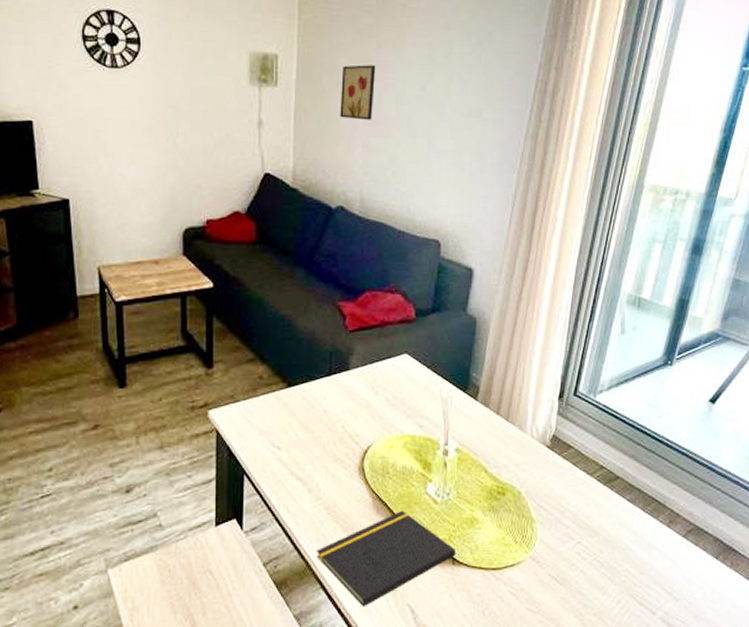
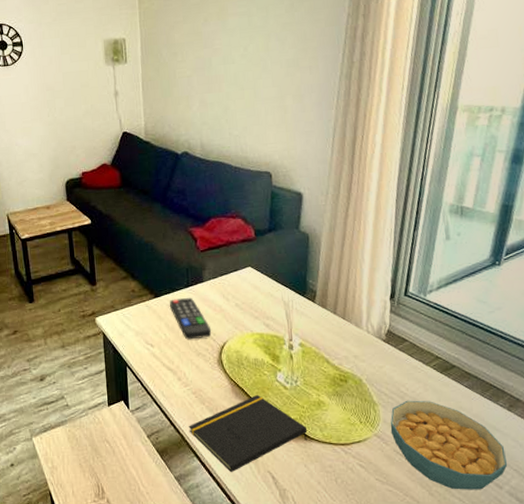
remote control: none [306,389,354,442] -> present [170,298,212,340]
wall art: present [340,65,376,120] -> none [177,36,205,82]
cereal bowl: none [547,516,663,618] -> present [390,400,508,490]

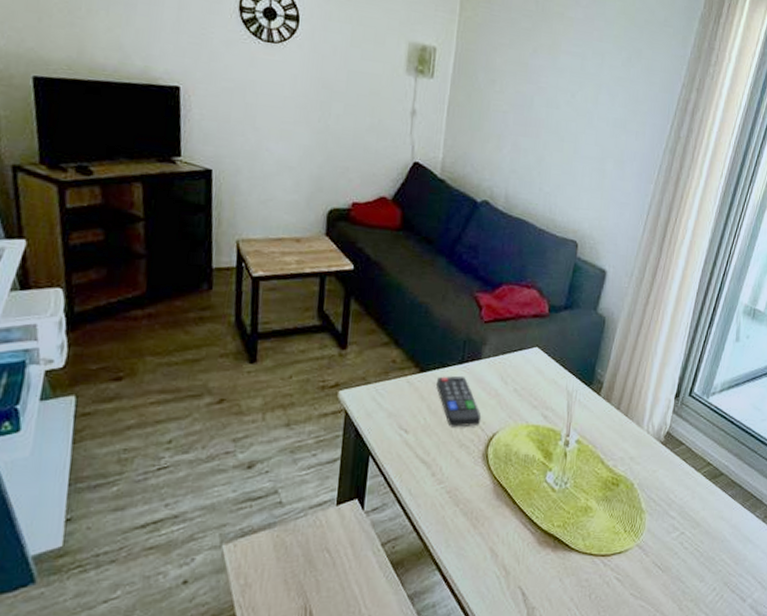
notepad: present [188,395,308,473] -> none [434,497,569,589]
cereal bowl: present [390,400,508,490] -> none [653,508,754,604]

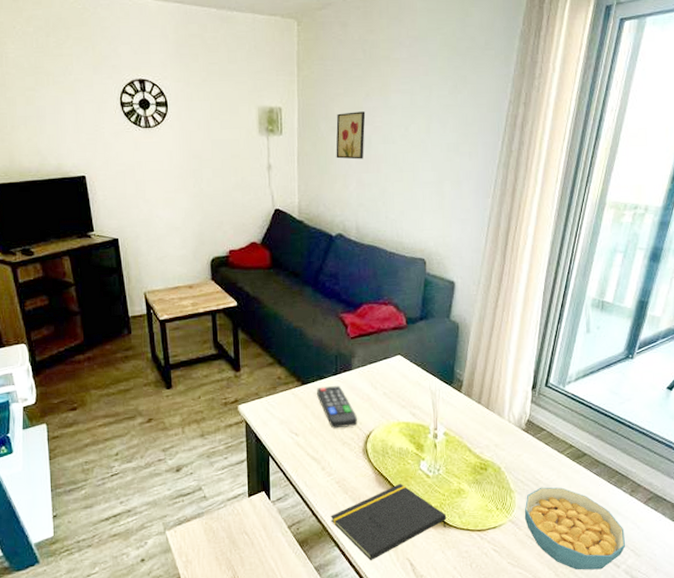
notepad: none [434,497,569,589] -> present [330,484,447,561]
wall art: none [492,65,531,121] -> present [336,111,366,160]
cereal bowl: none [653,508,754,604] -> present [524,487,626,570]

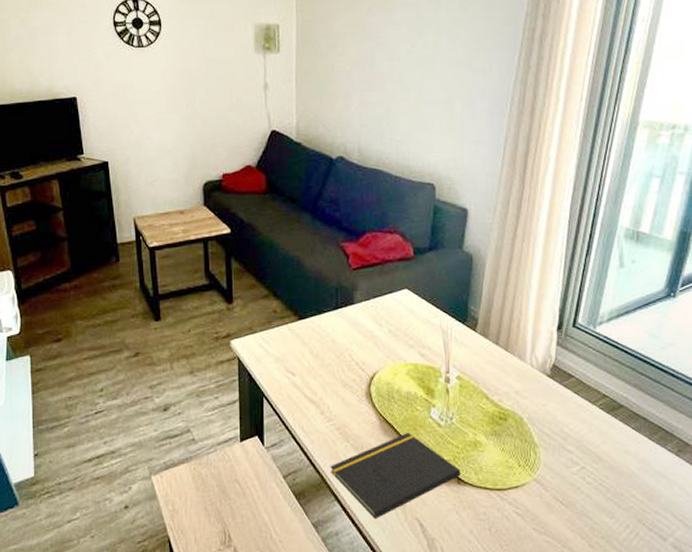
remote control: present [317,386,358,429] -> none [316,322,361,369]
wall art: present [336,111,366,160] -> none [336,27,369,78]
cereal bowl: present [524,487,626,570] -> none [551,442,673,542]

